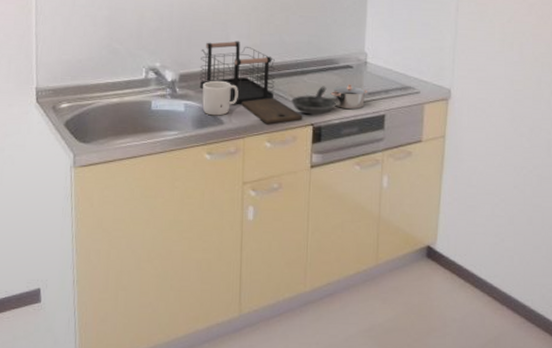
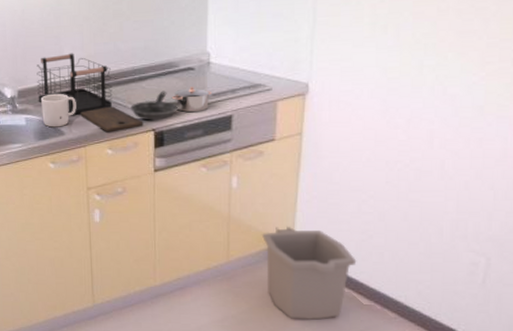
bucket: none [409,228,491,328] -> present [262,226,357,321]

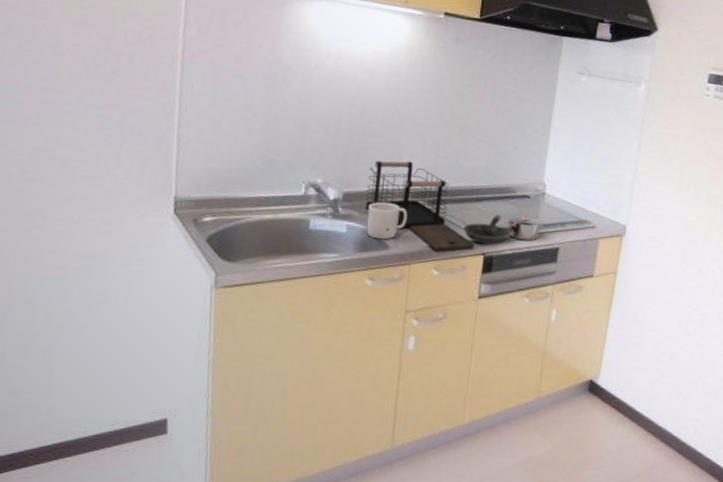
bucket: present [262,226,357,321] -> none [571,362,650,460]

